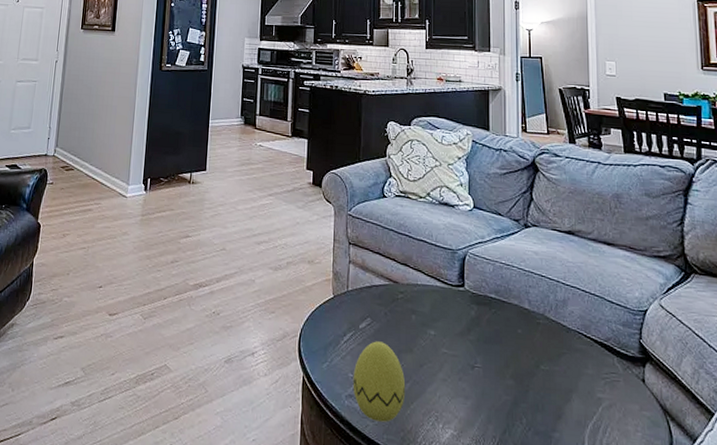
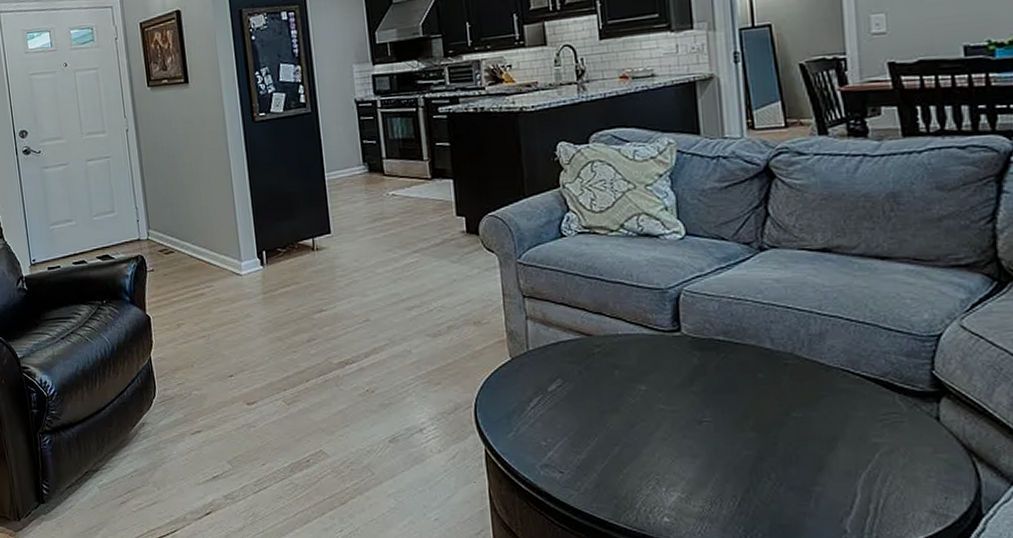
decorative egg: present [352,341,406,422] -> none [546,404,616,490]

